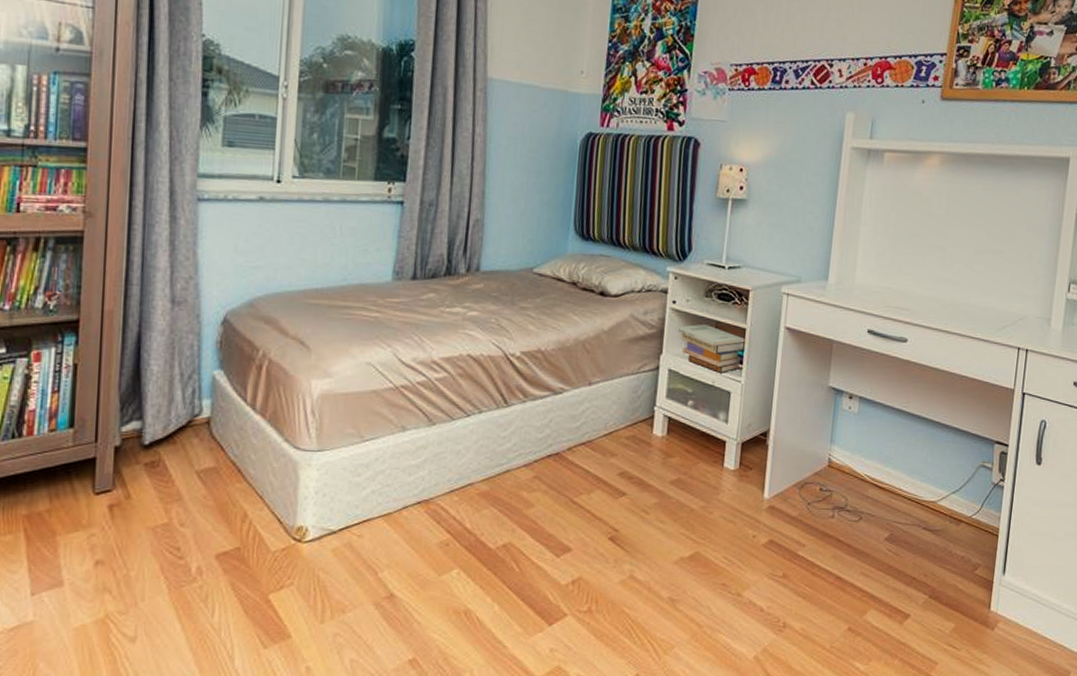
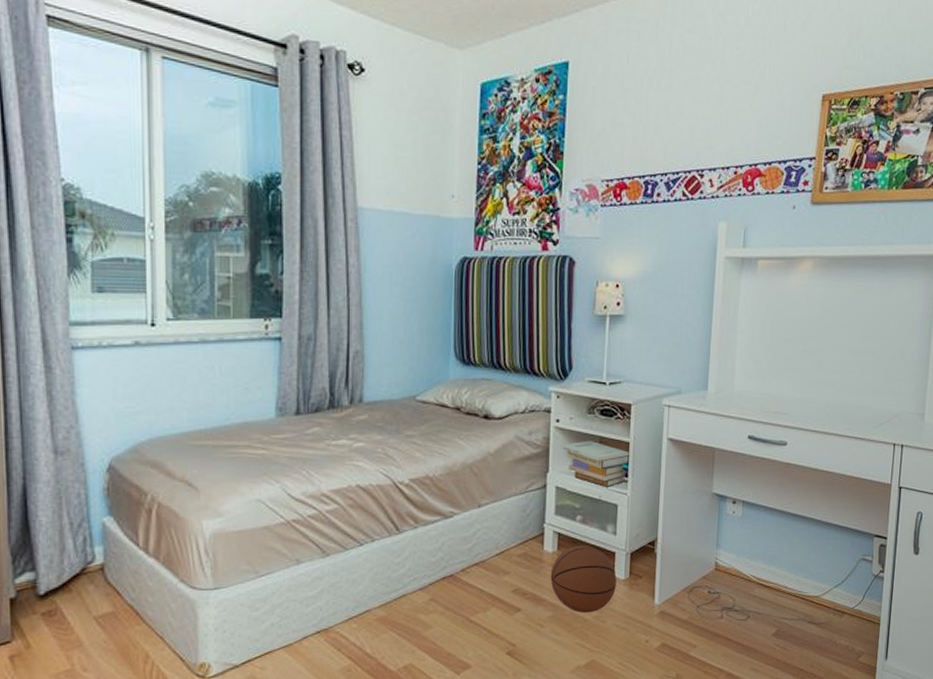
basketball: none [658,431,726,503] -> present [550,545,617,613]

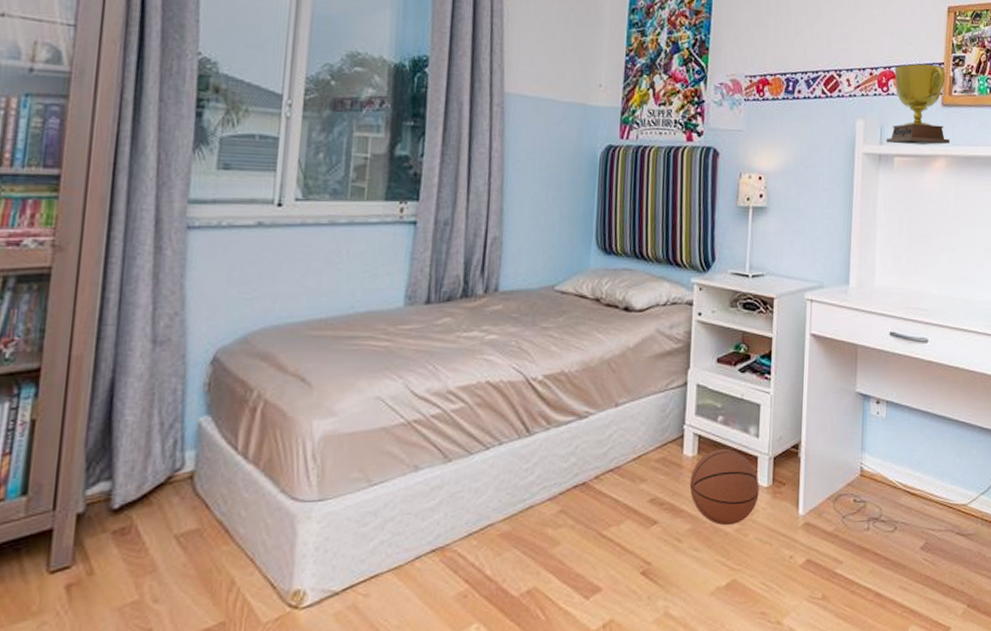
books: present [560,440,630,487] -> none [702,335,773,385]
trophy: none [750,160,819,247] -> present [886,64,950,146]

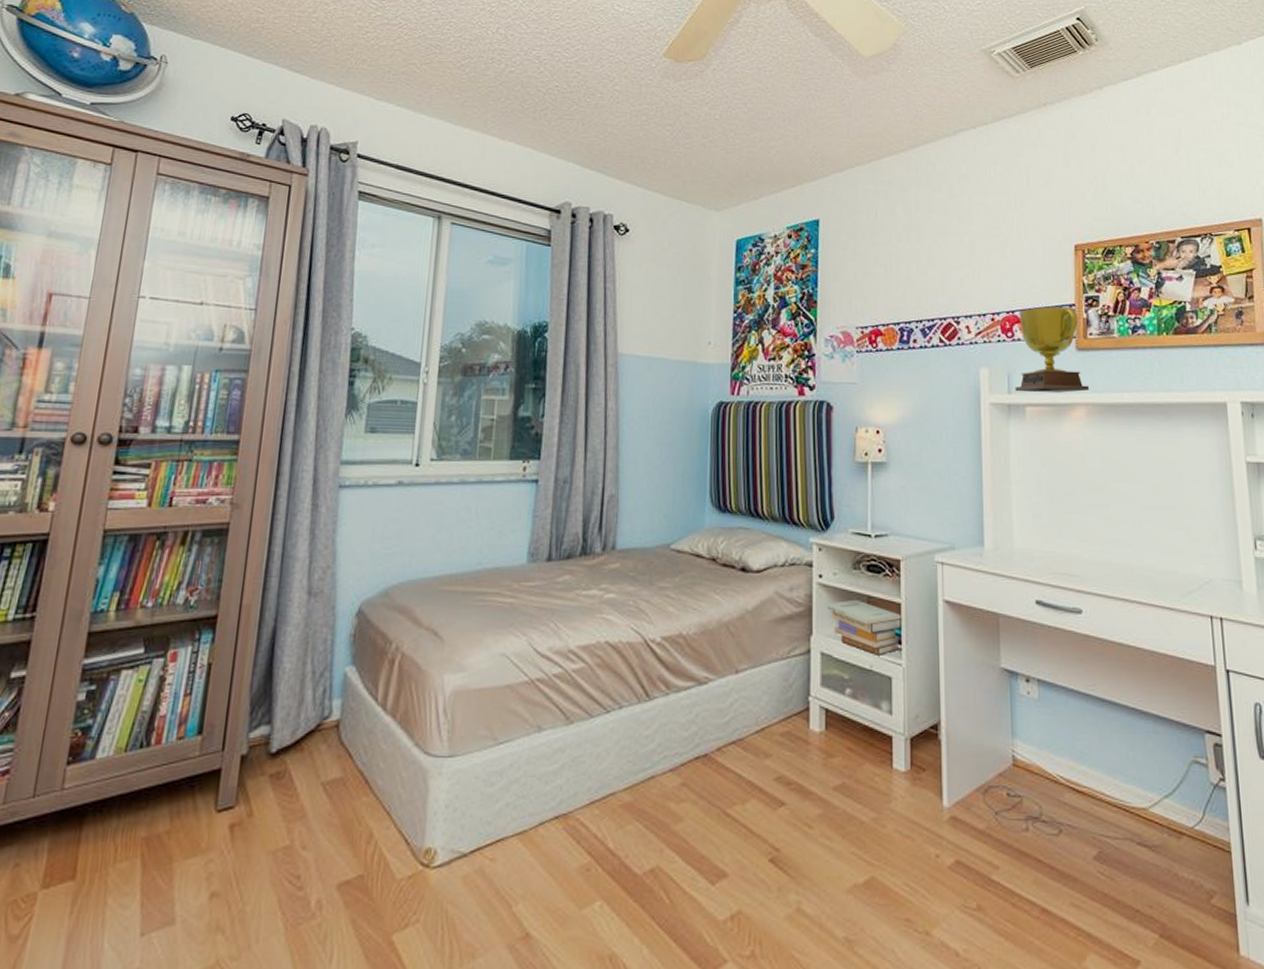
basketball: present [689,448,759,526] -> none [818,725,896,814]
books: none [702,335,773,385] -> present [824,599,903,655]

